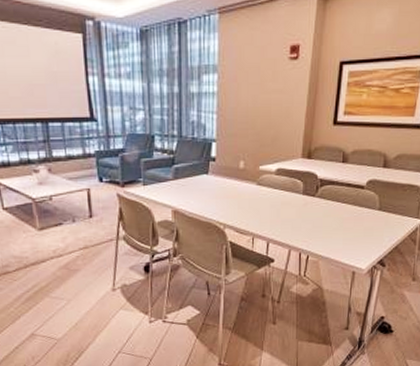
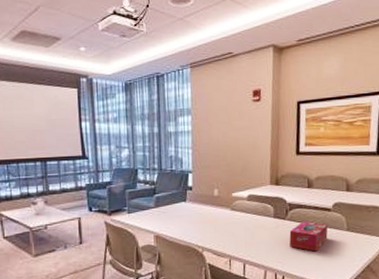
tissue box: none [317,199,360,231] -> present [289,221,328,252]

